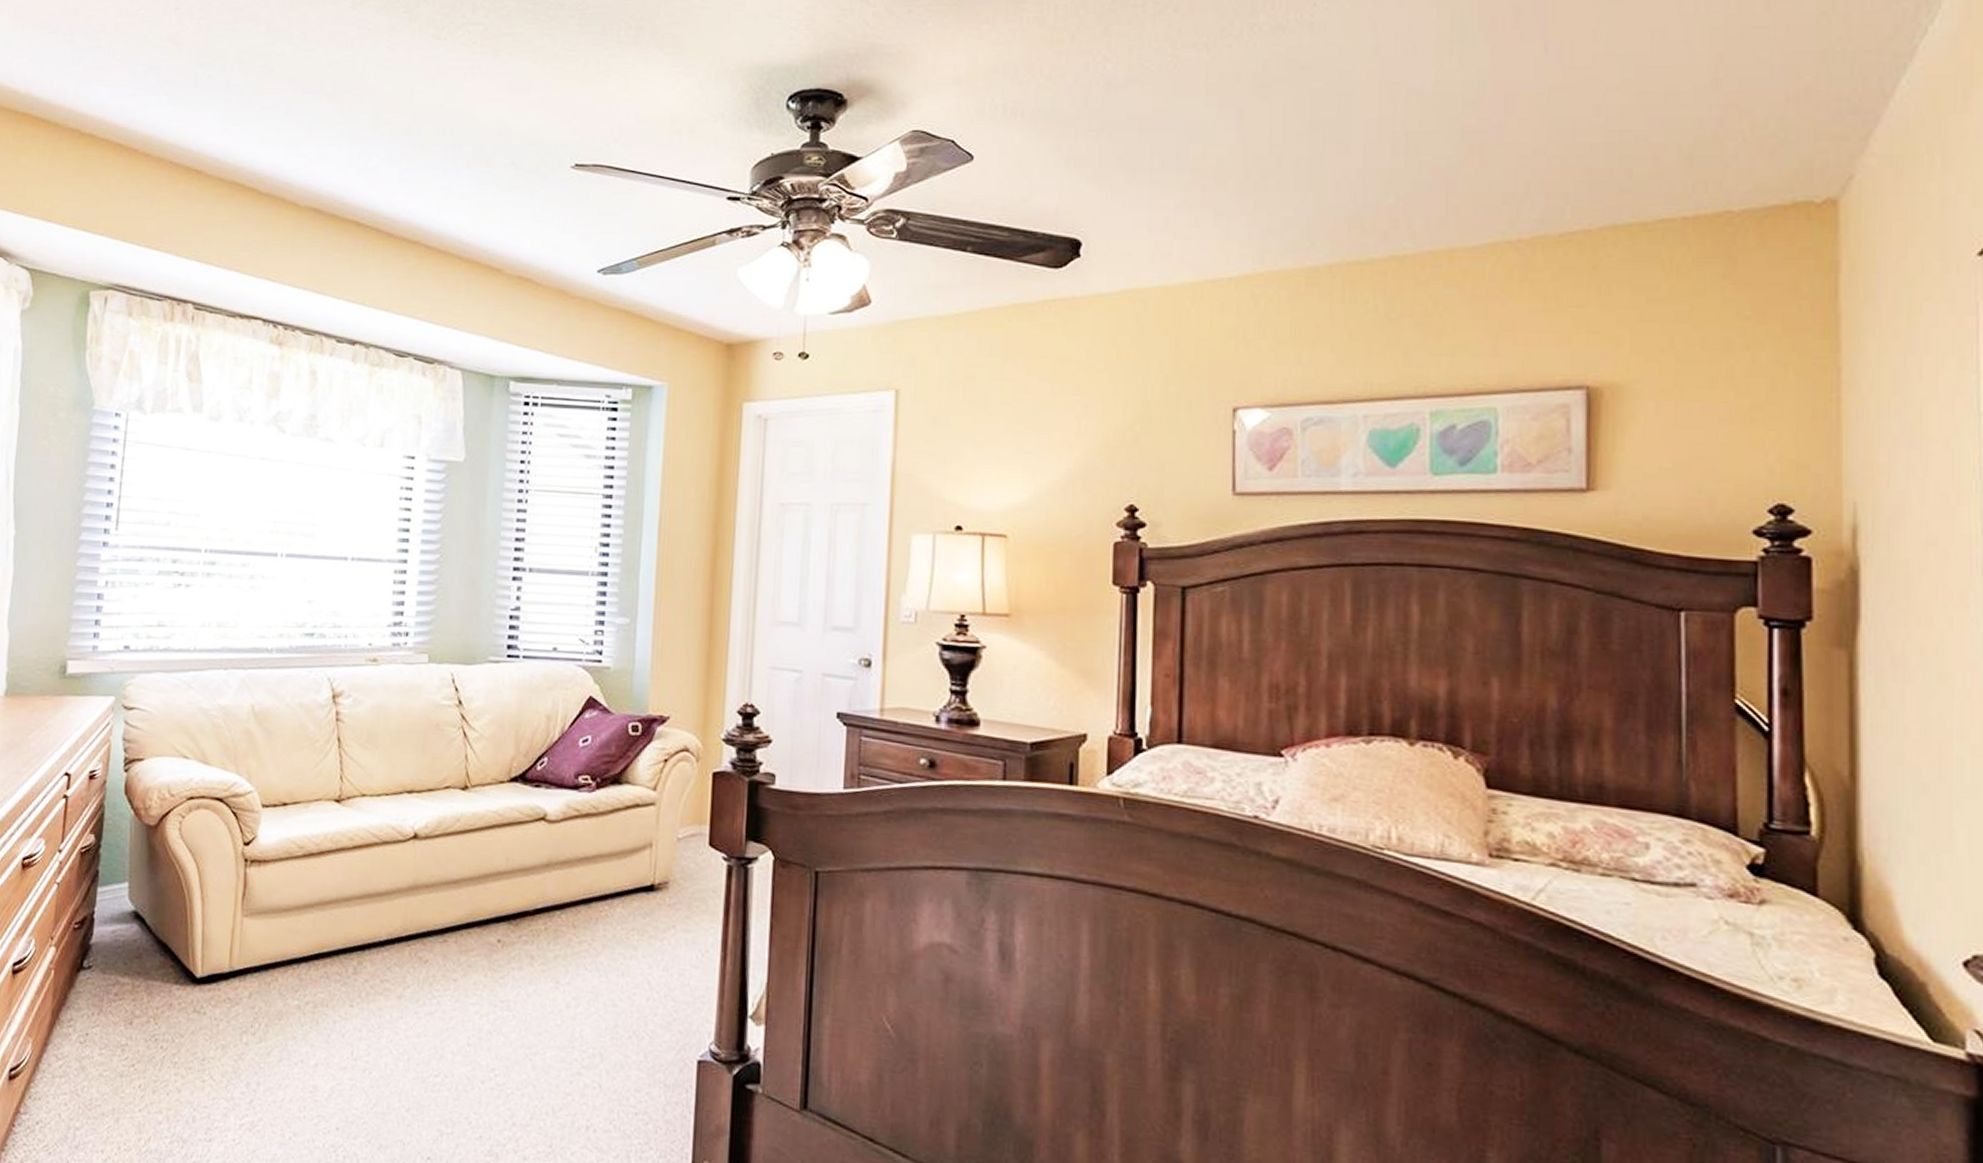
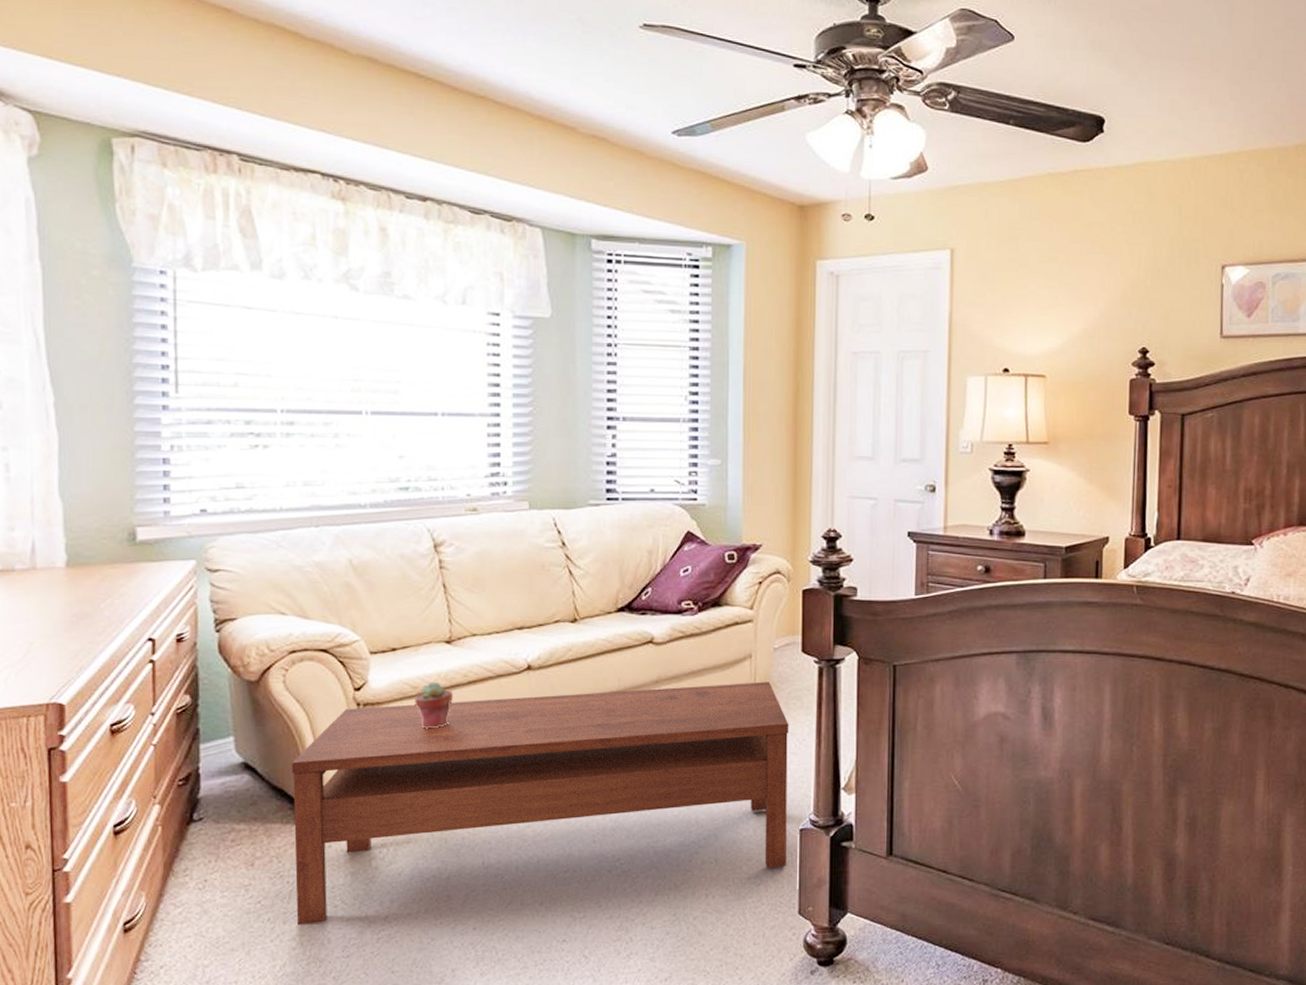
coffee table: none [166,863,691,1106] -> present [291,682,789,926]
potted succulent: none [300,842,338,895] -> present [415,681,453,729]

